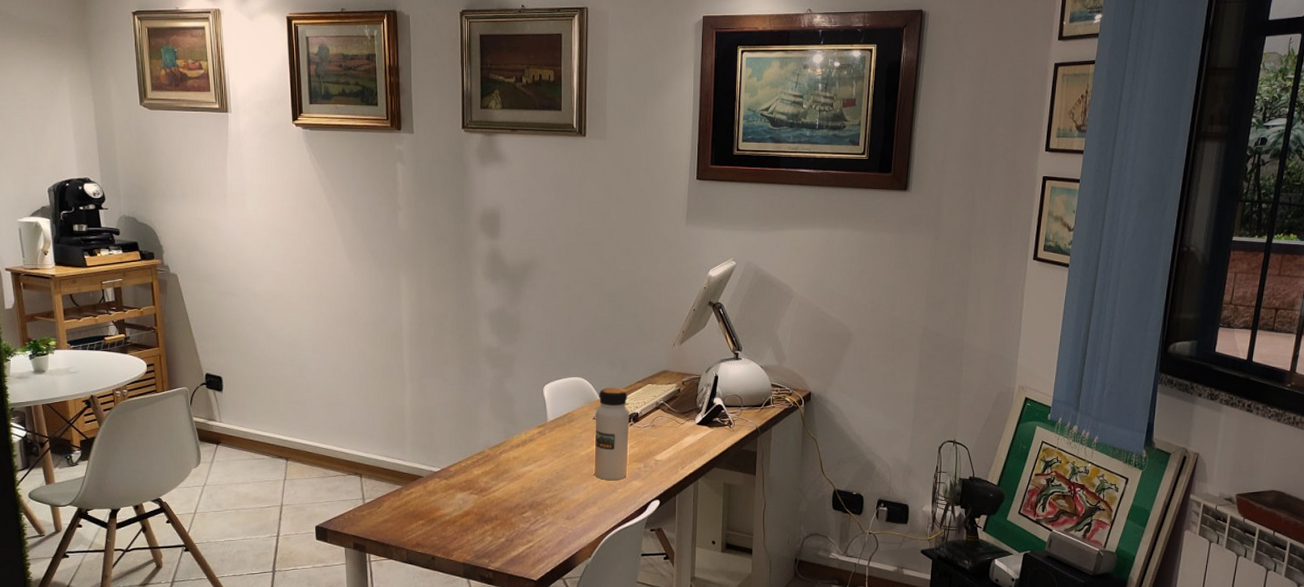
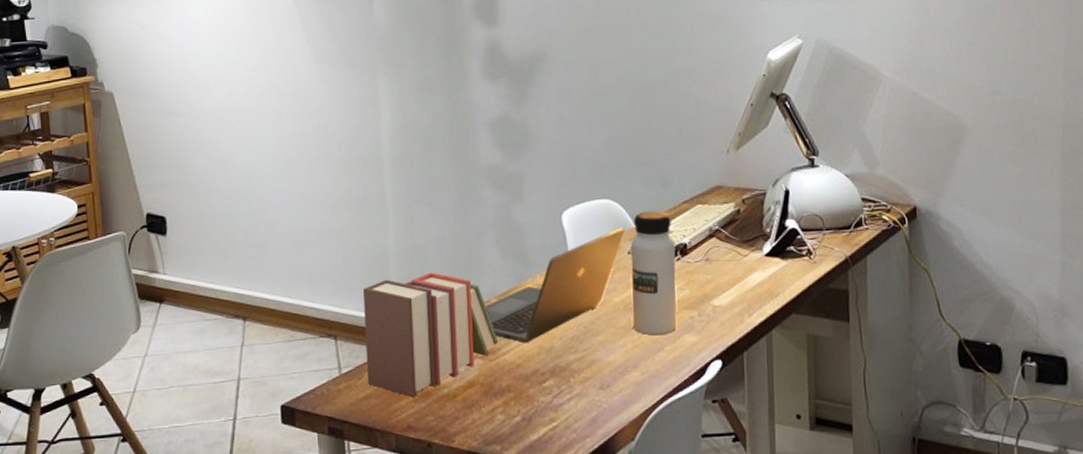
books: none [383,428,490,522] -> present [362,272,499,397]
laptop: none [480,399,592,483] -> present [485,227,625,342]

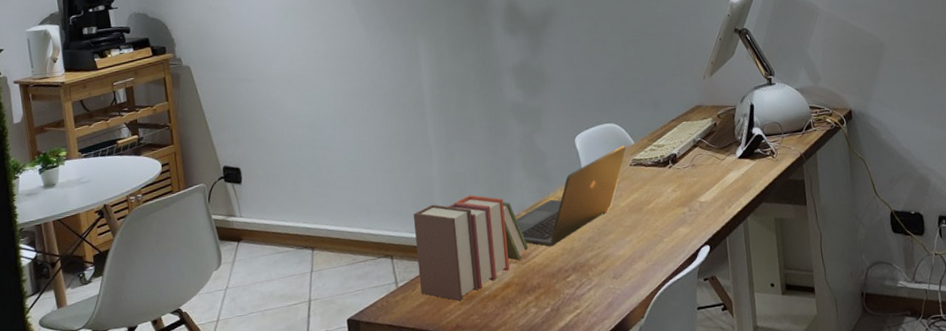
water bottle: present [630,211,677,336] -> none [632,129,673,231]

